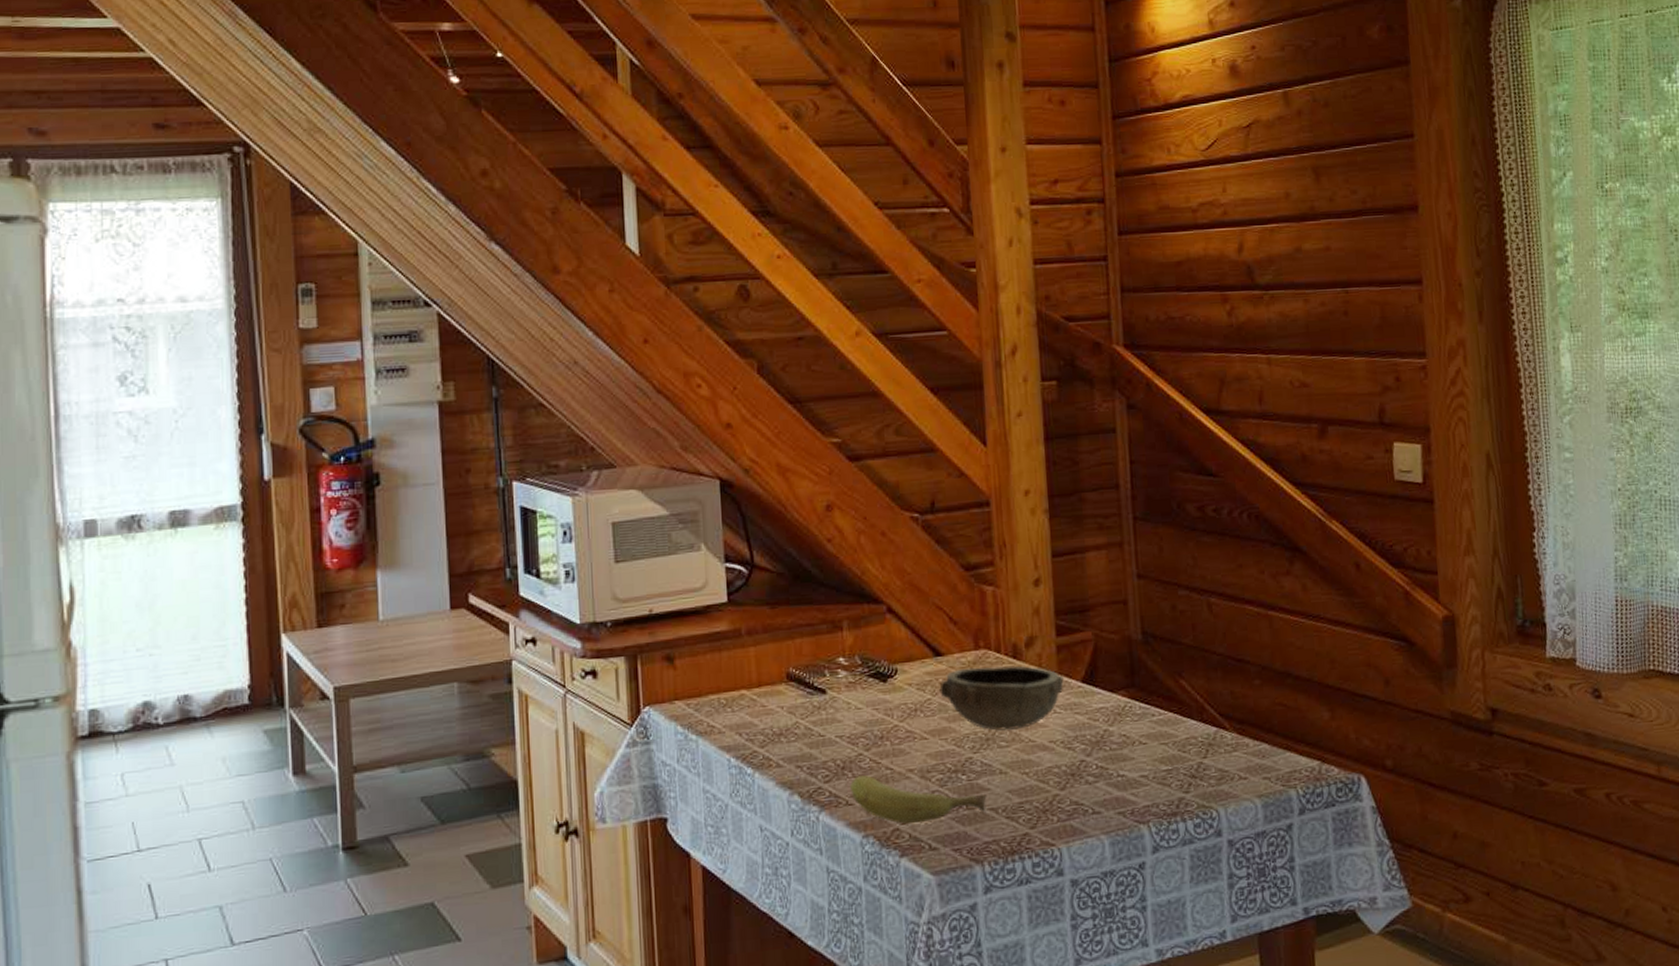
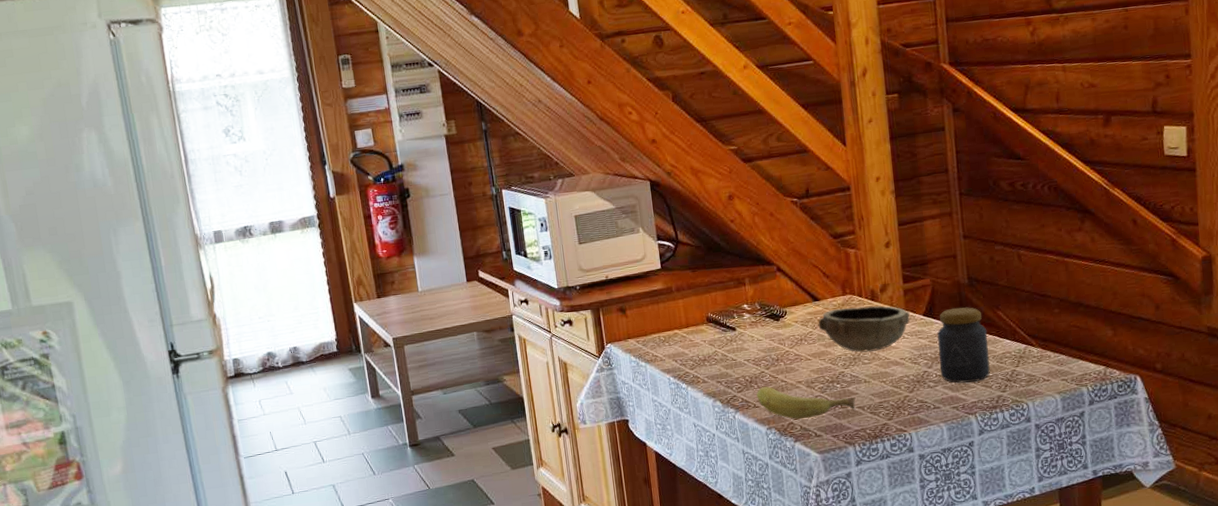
jar: none [1100,672,1170,779] -> present [937,307,991,383]

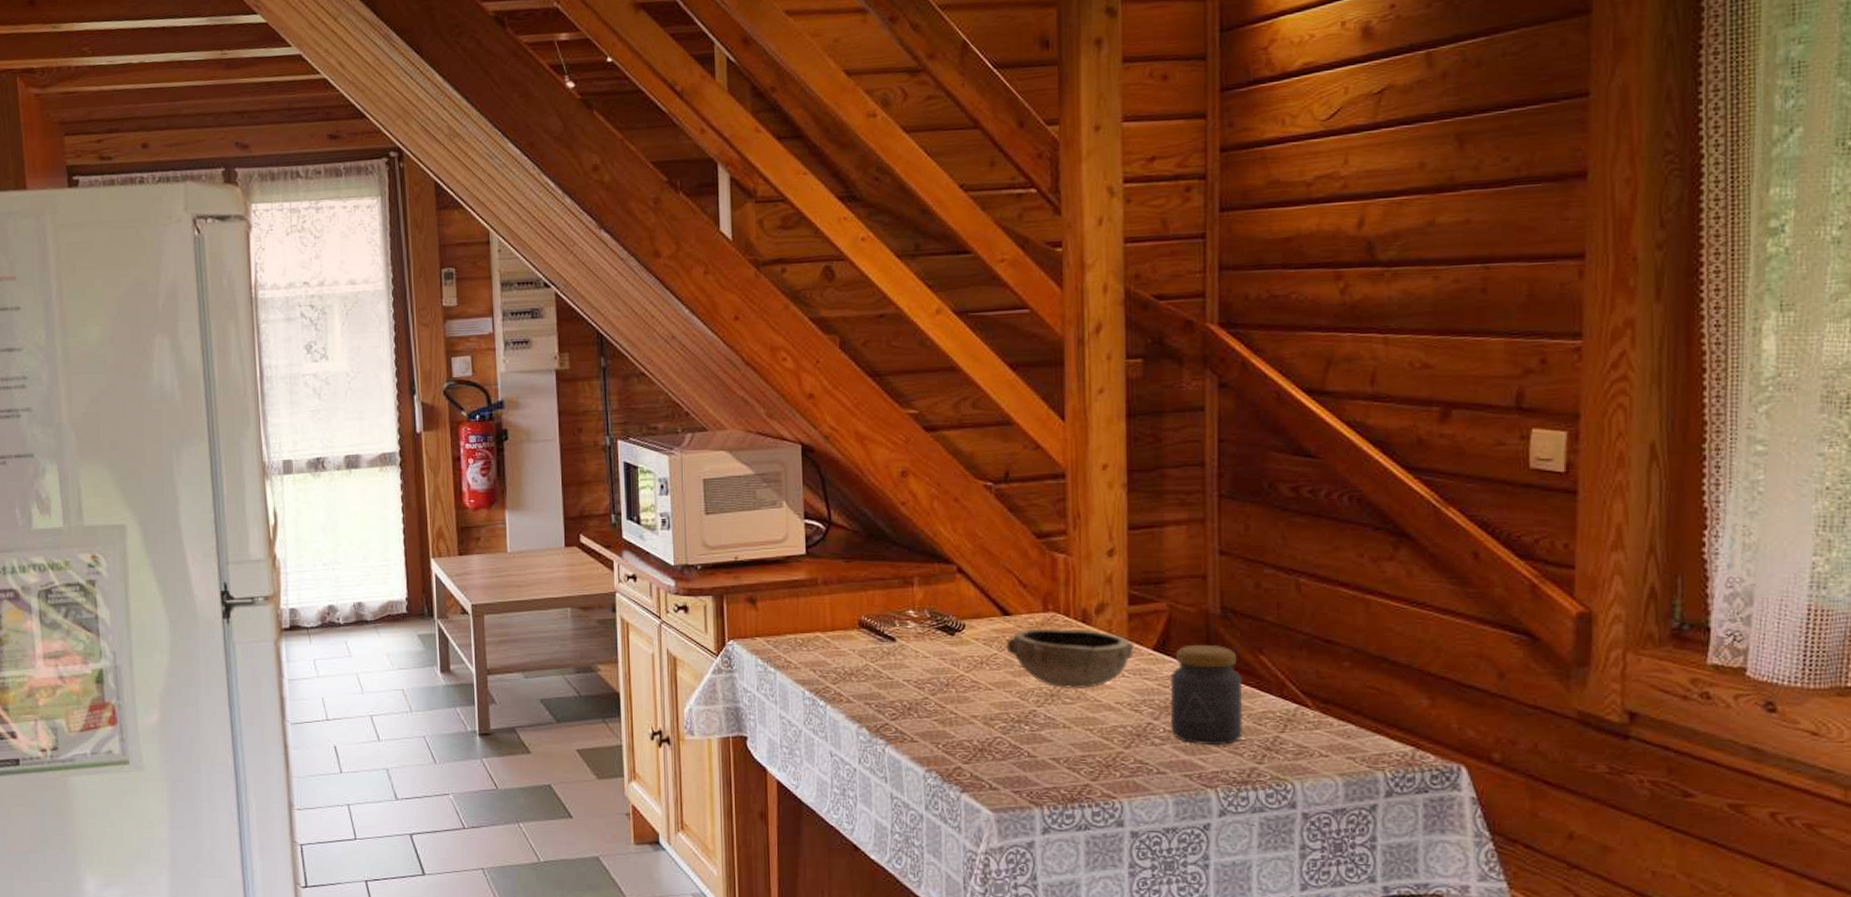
fruit: present [756,386,856,419] -> none [915,716,1049,765]

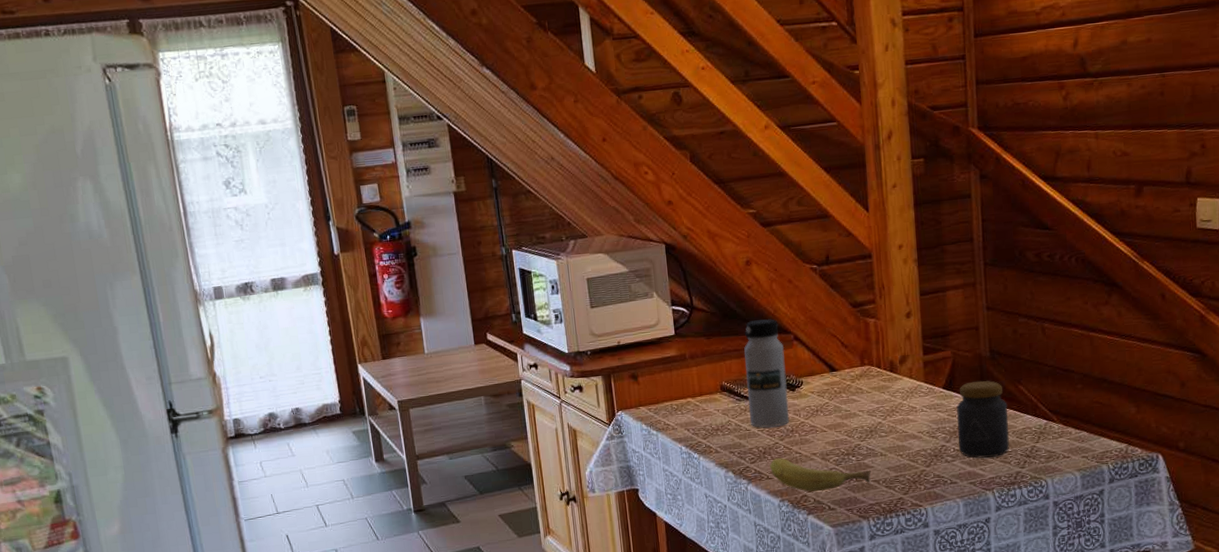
water bottle: none [892,544,945,677] -> present [744,319,790,428]
fruit: none [915,716,1049,765] -> present [770,457,871,492]
bowl: present [1006,628,1134,690] -> none [835,377,929,425]

